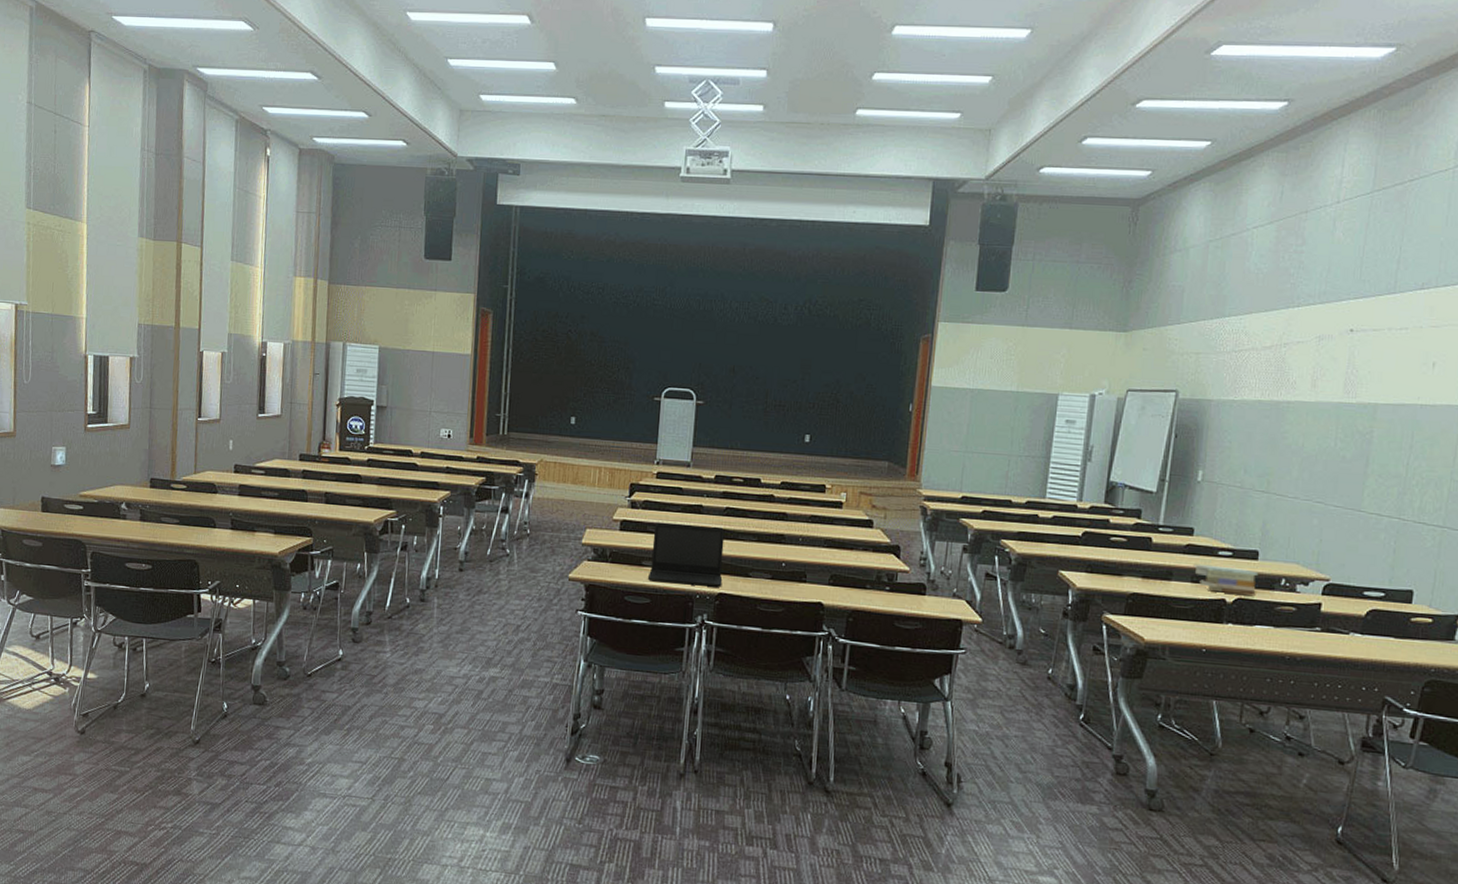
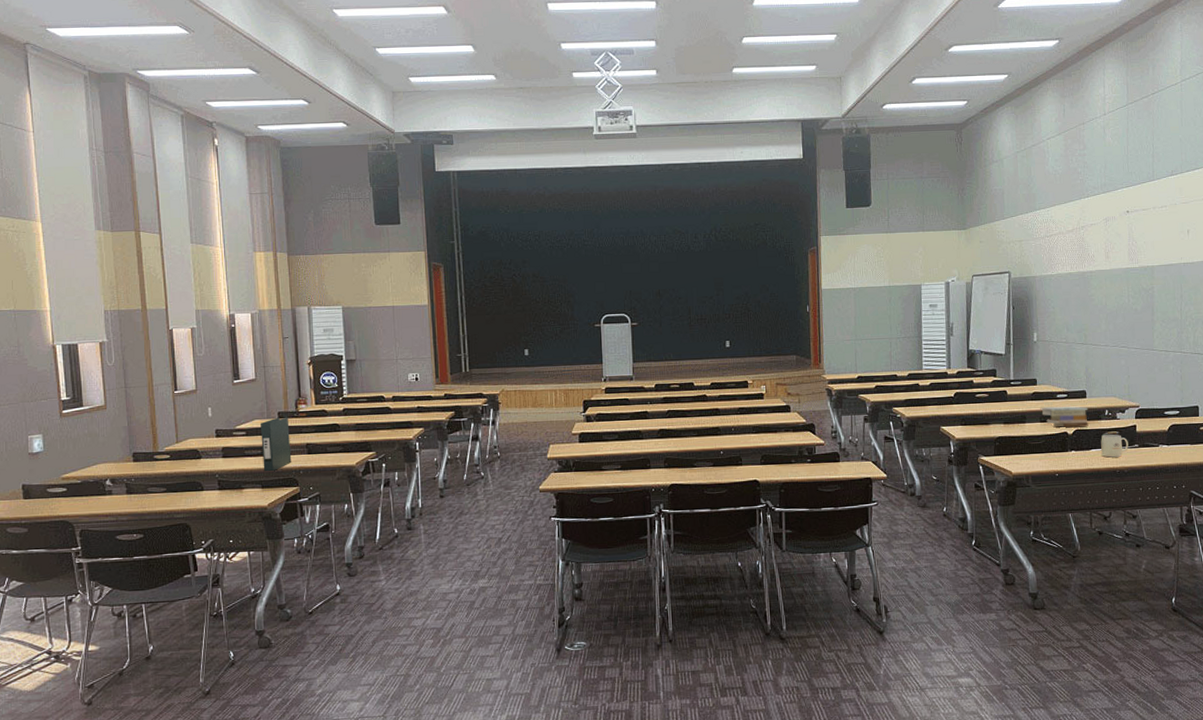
binder: none [278,459,310,518] -> present [261,417,292,472]
laptop: present [648,523,725,587] -> none [608,429,673,483]
mug: none [1268,608,1307,640] -> present [1101,434,1129,458]

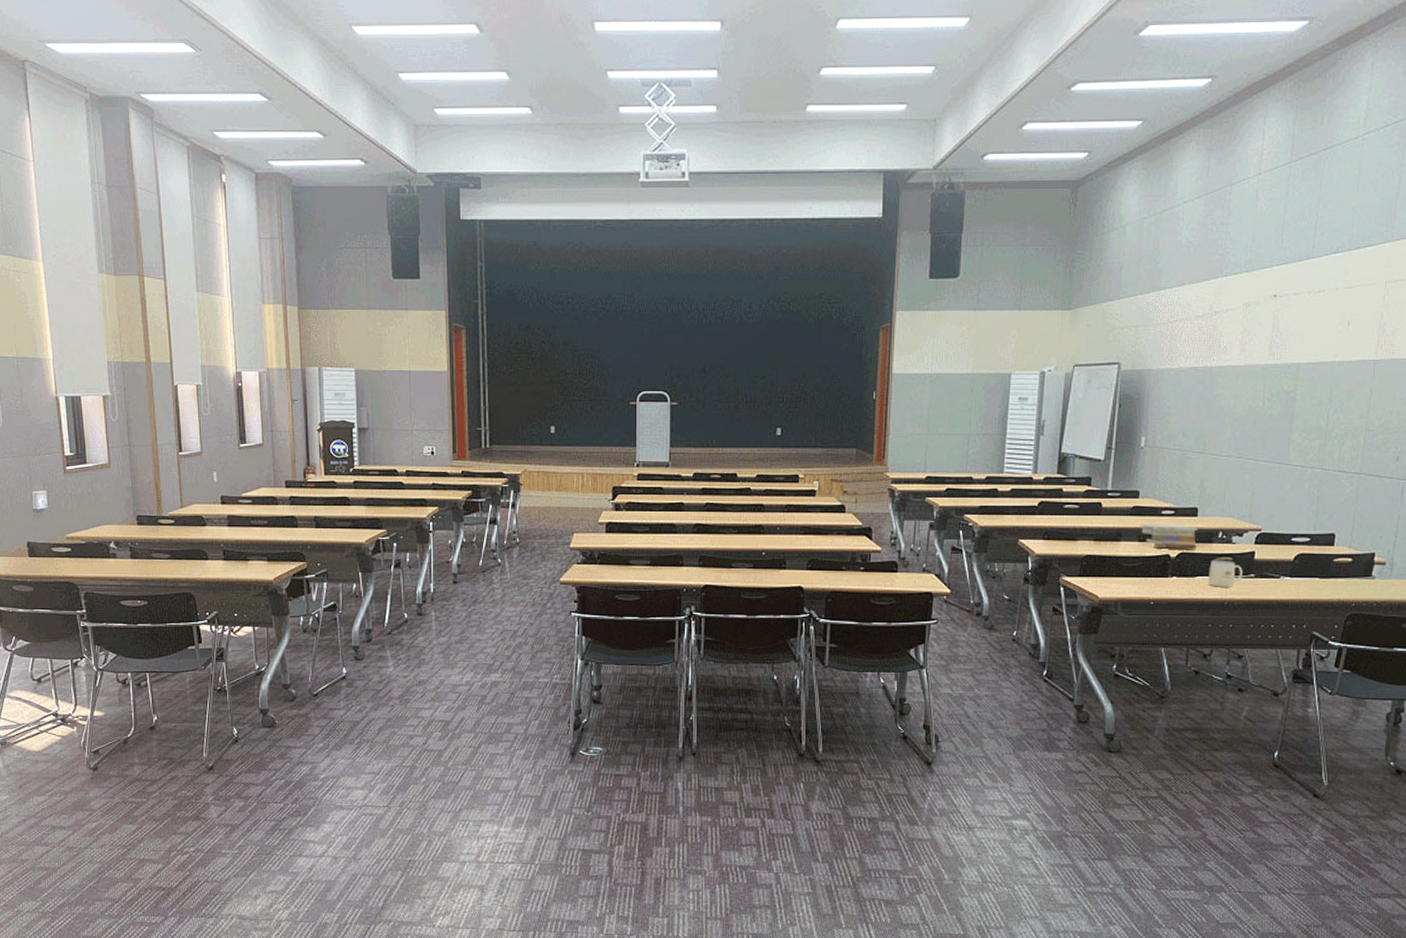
binder: present [261,417,292,472] -> none [267,486,299,544]

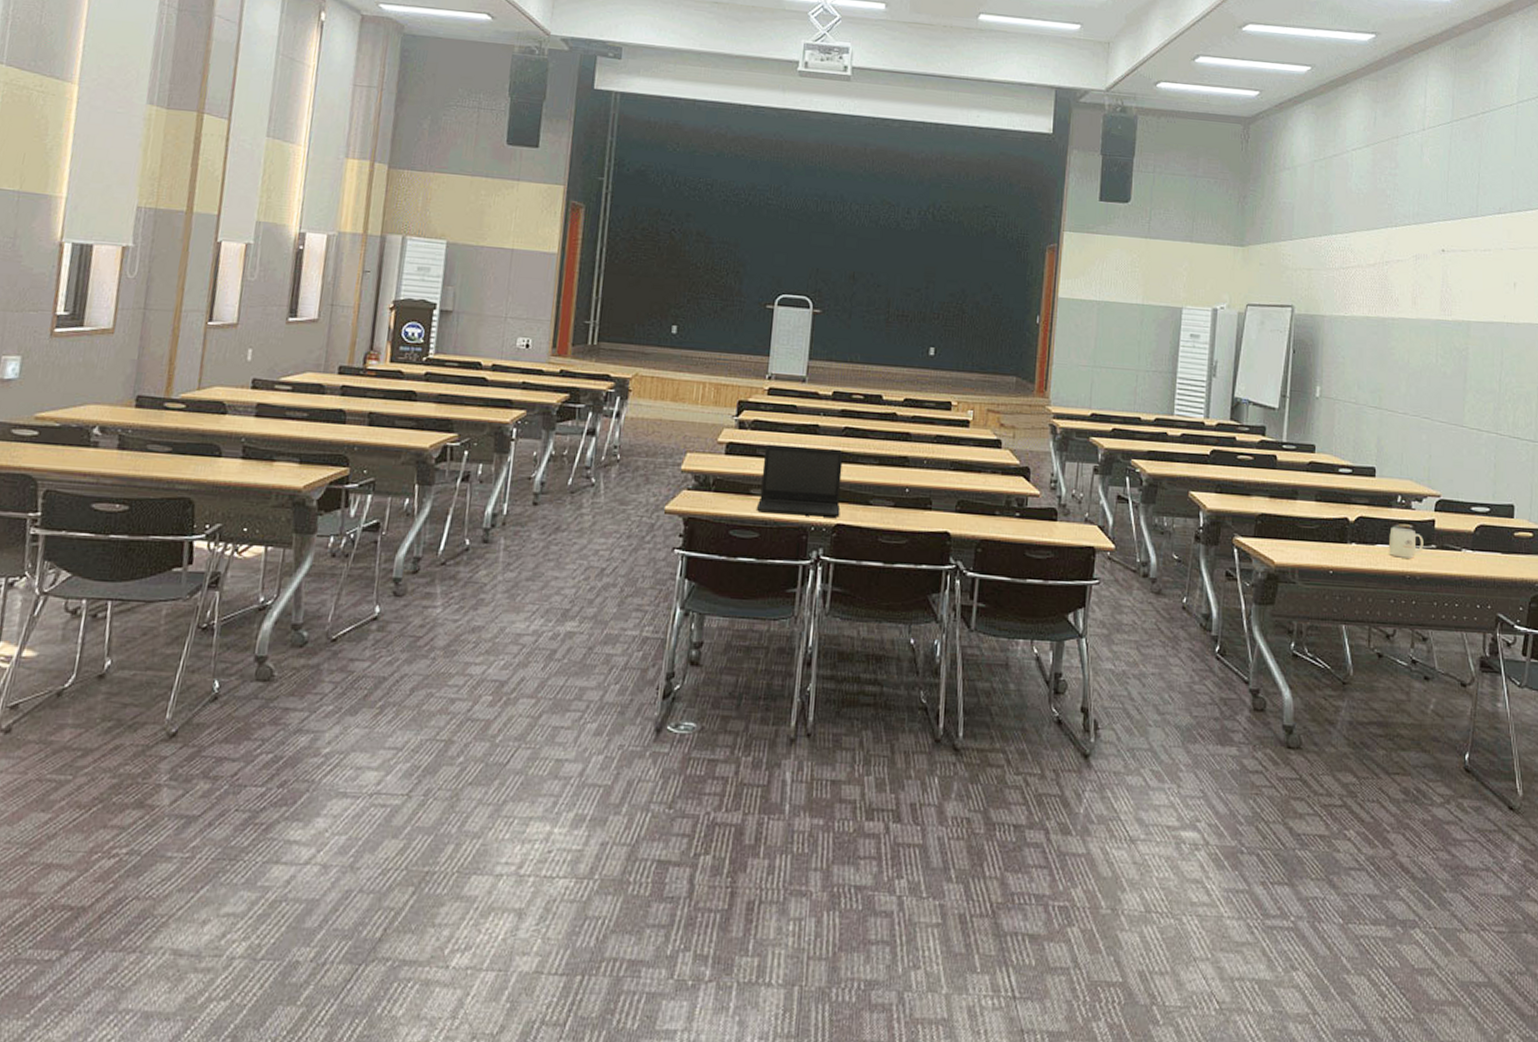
laptop: none [637,523,707,580] -> present [757,445,844,518]
books: present [1140,524,1199,550] -> none [1316,481,1377,515]

